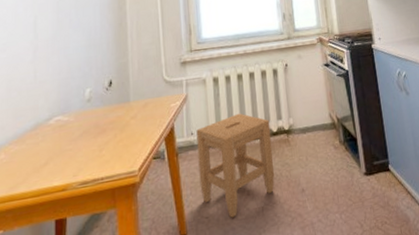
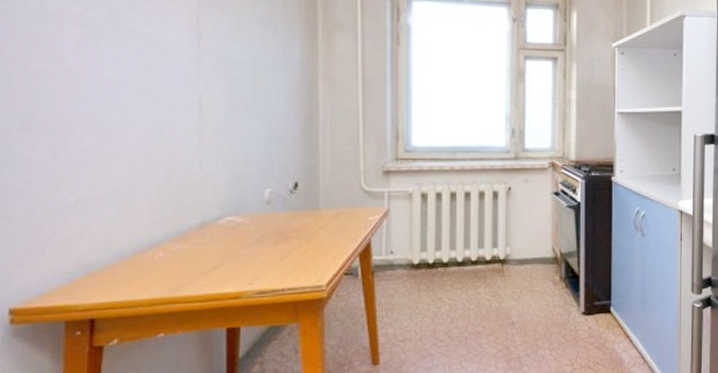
stool: present [196,113,275,218] -> none [397,235,484,344]

